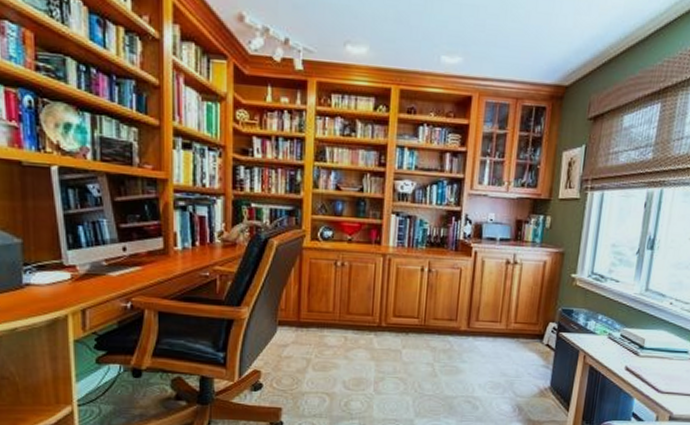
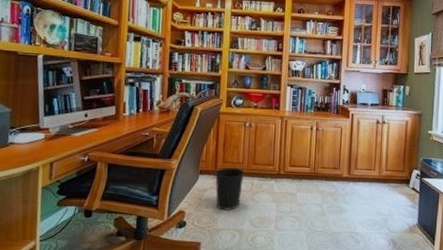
wastebasket: none [298,317,336,370] -> present [215,167,245,210]

